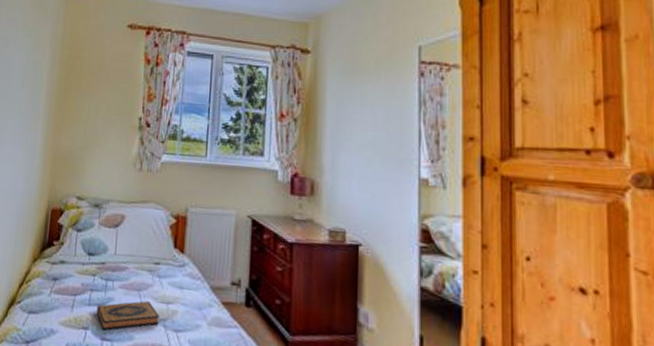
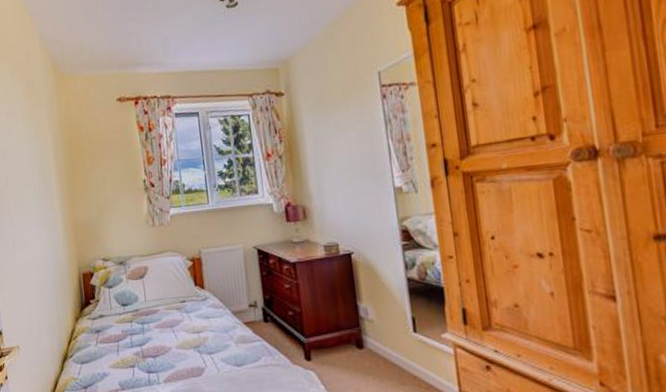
hardback book: present [96,301,159,331] -> none [138,334,194,365]

